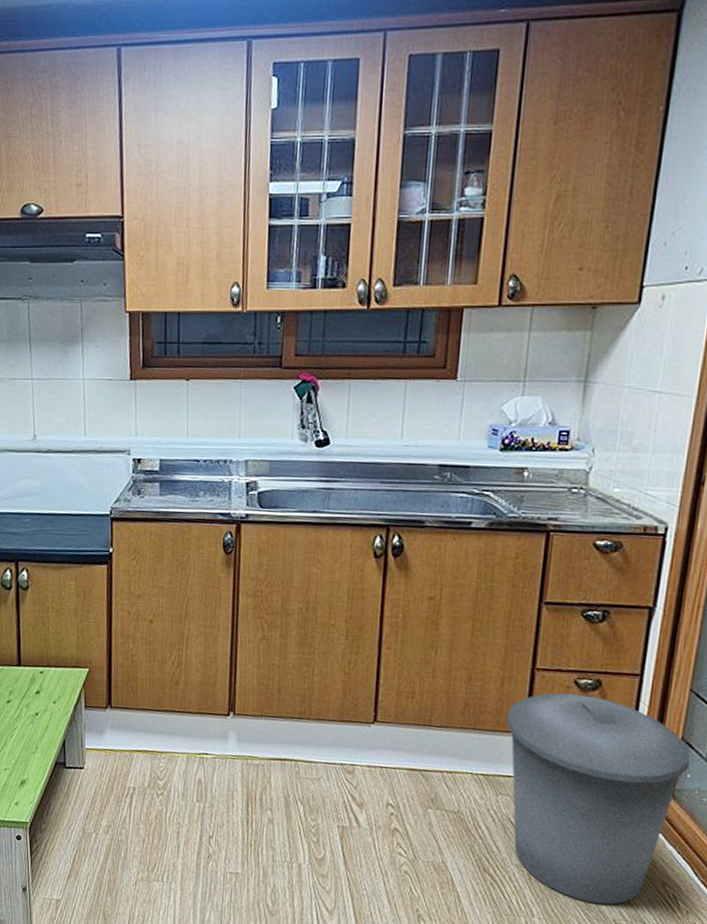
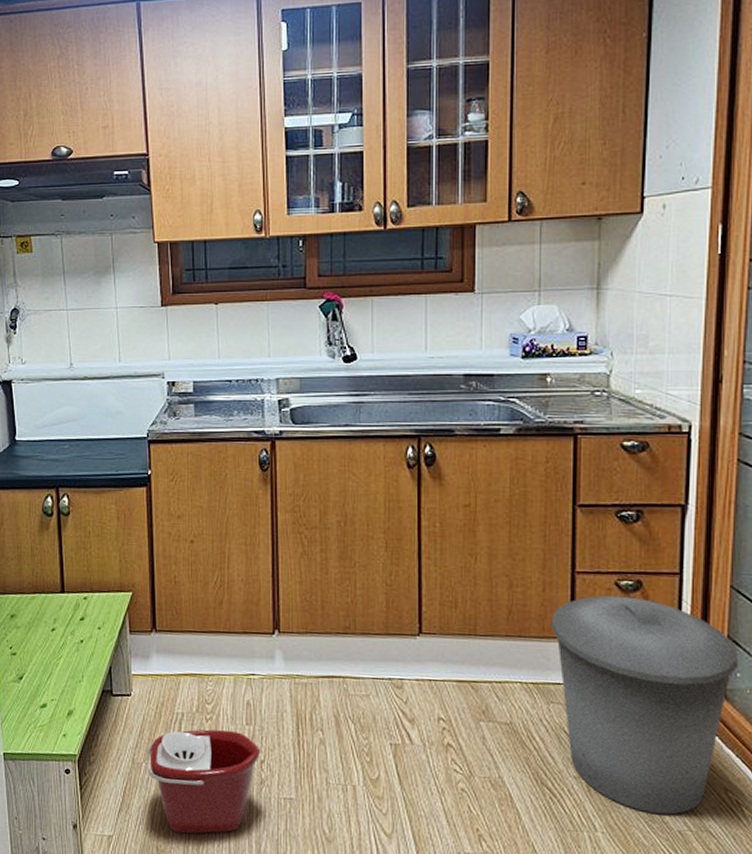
bucket: none [96,804,210,902] -> present [145,729,261,834]

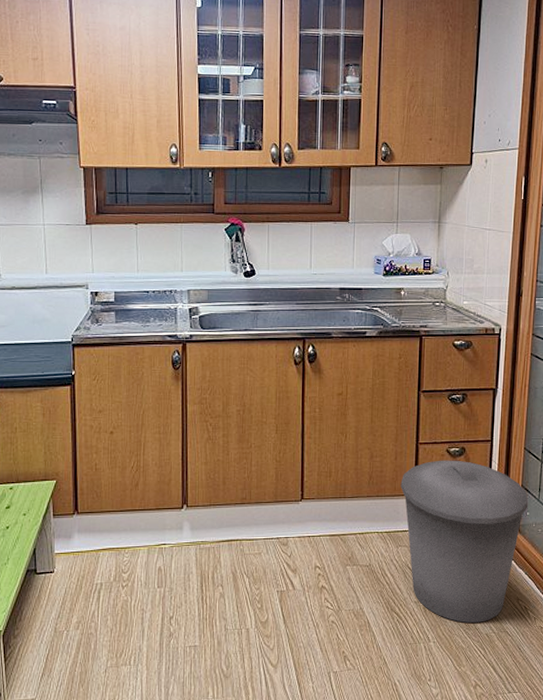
bucket: present [145,729,261,834] -> none [67,594,170,688]

